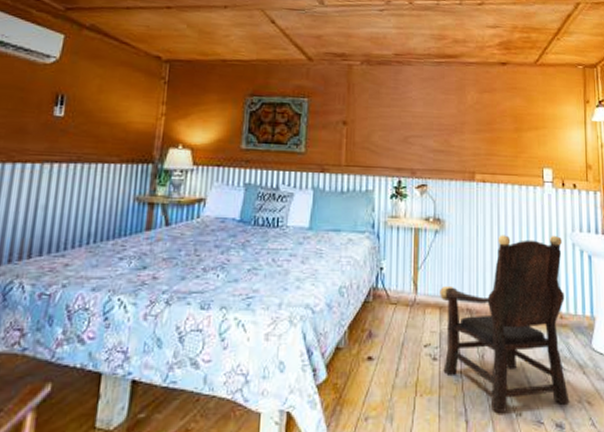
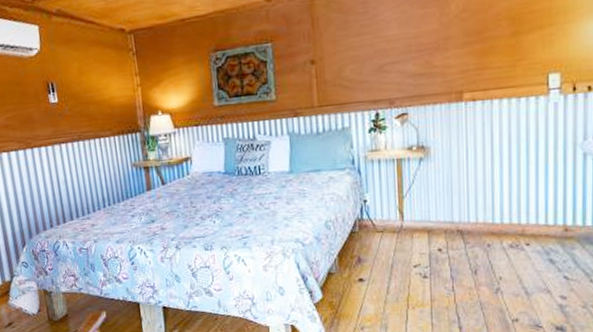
armchair: present [440,235,570,412] -> none [427,146,573,319]

